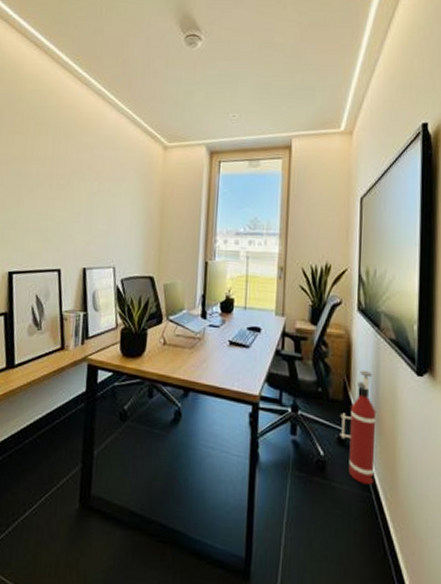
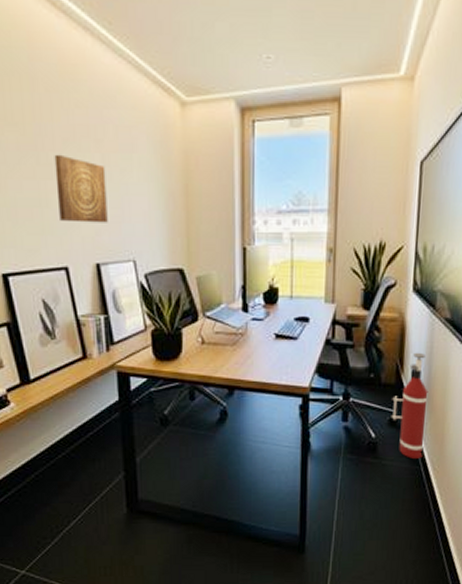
wall art: none [60,181,101,236] -> present [54,154,108,223]

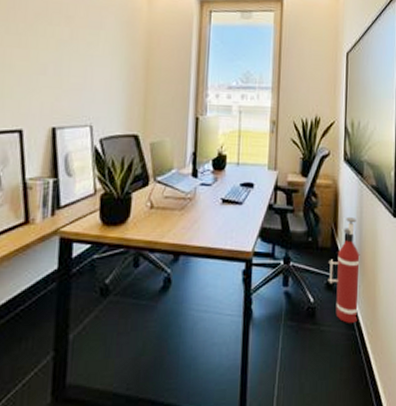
wall art: present [54,154,108,223] -> none [21,25,73,90]

